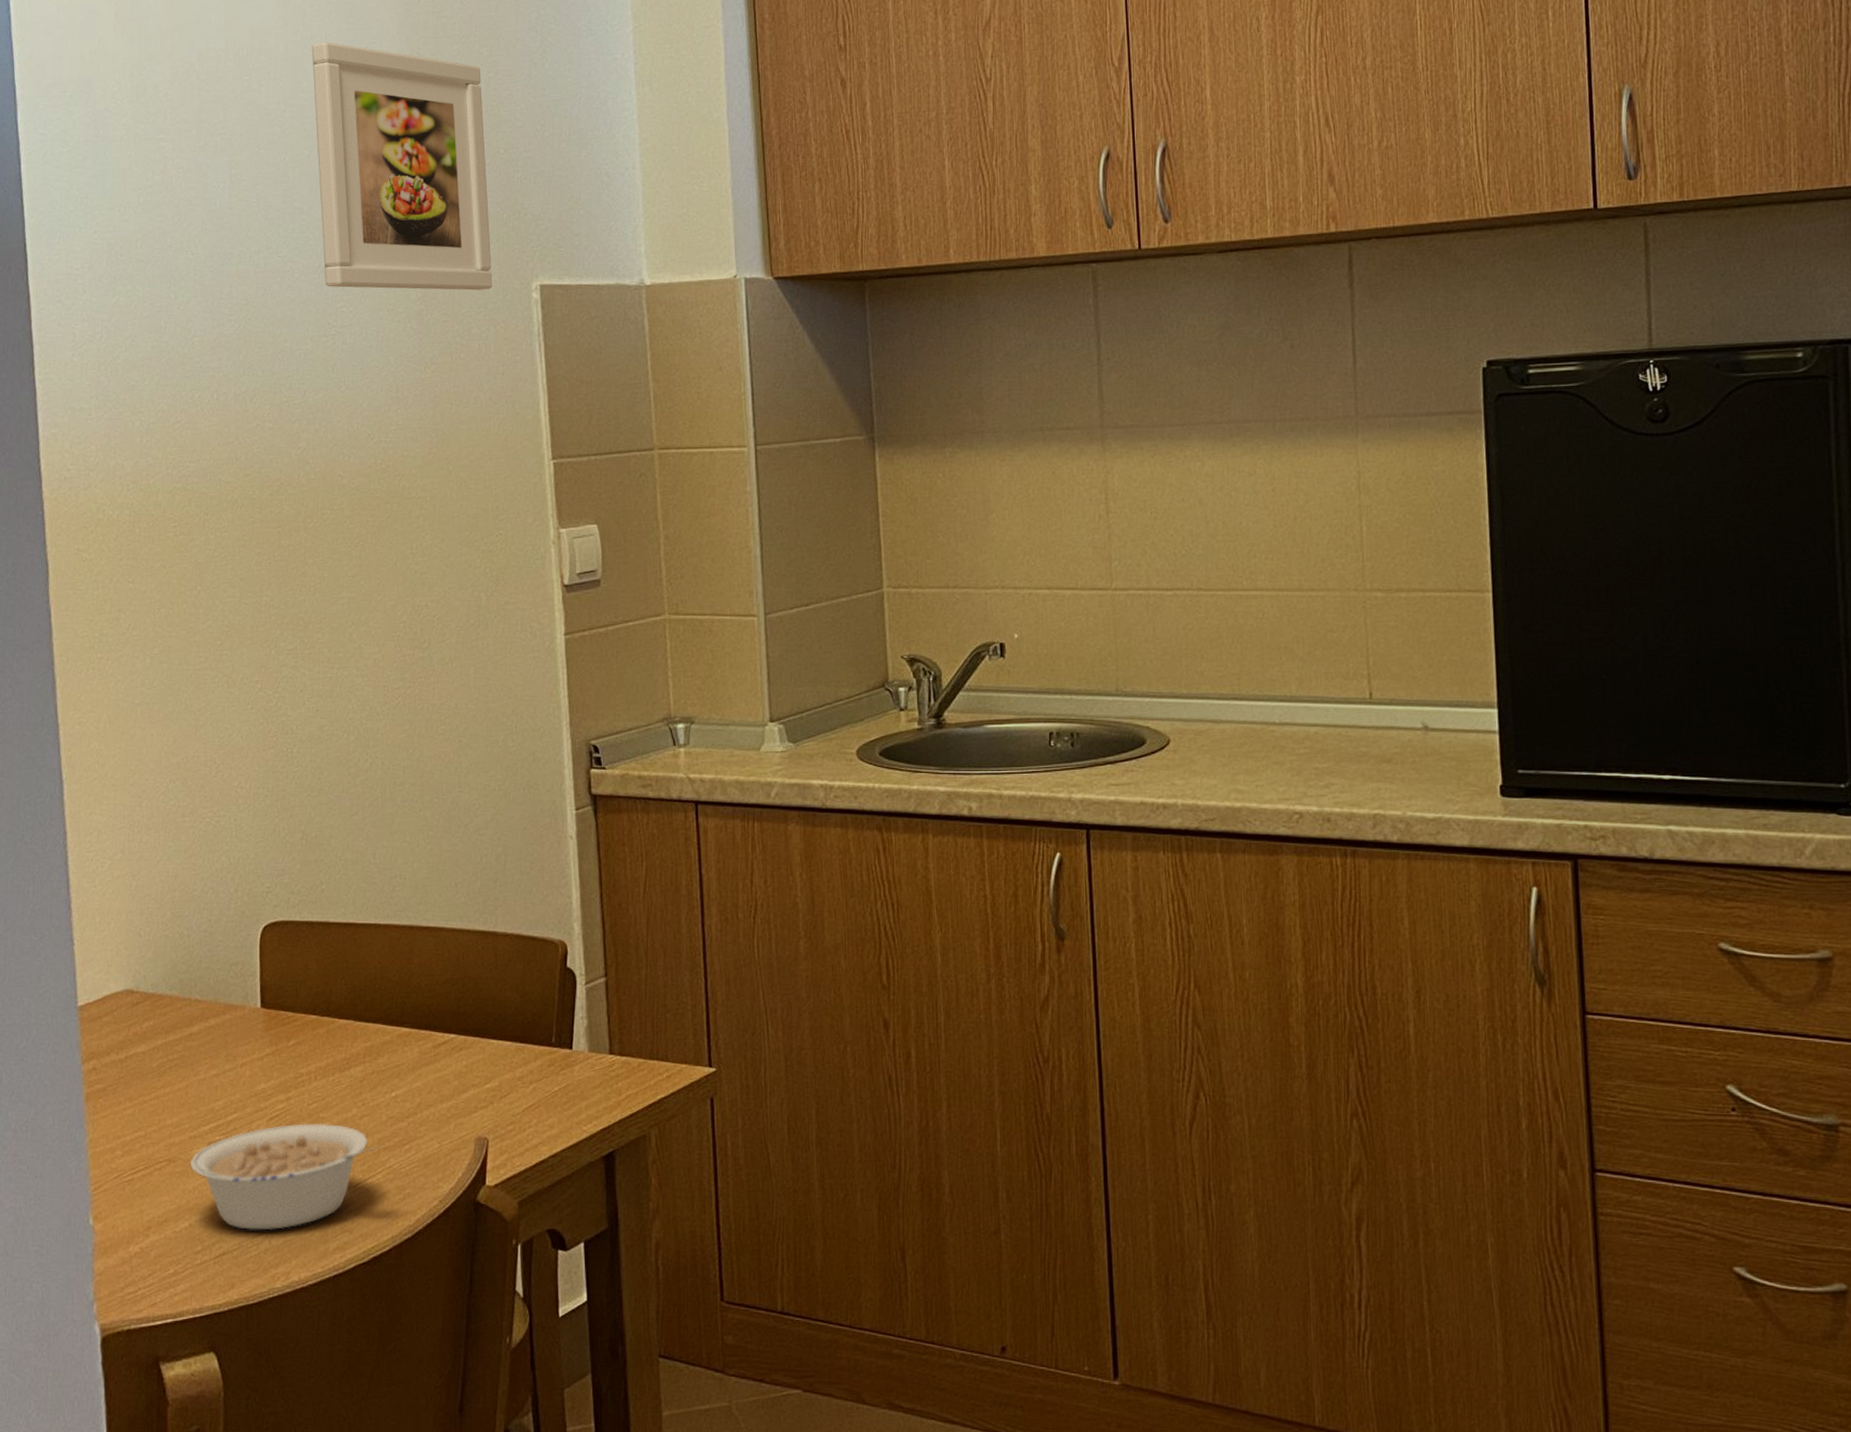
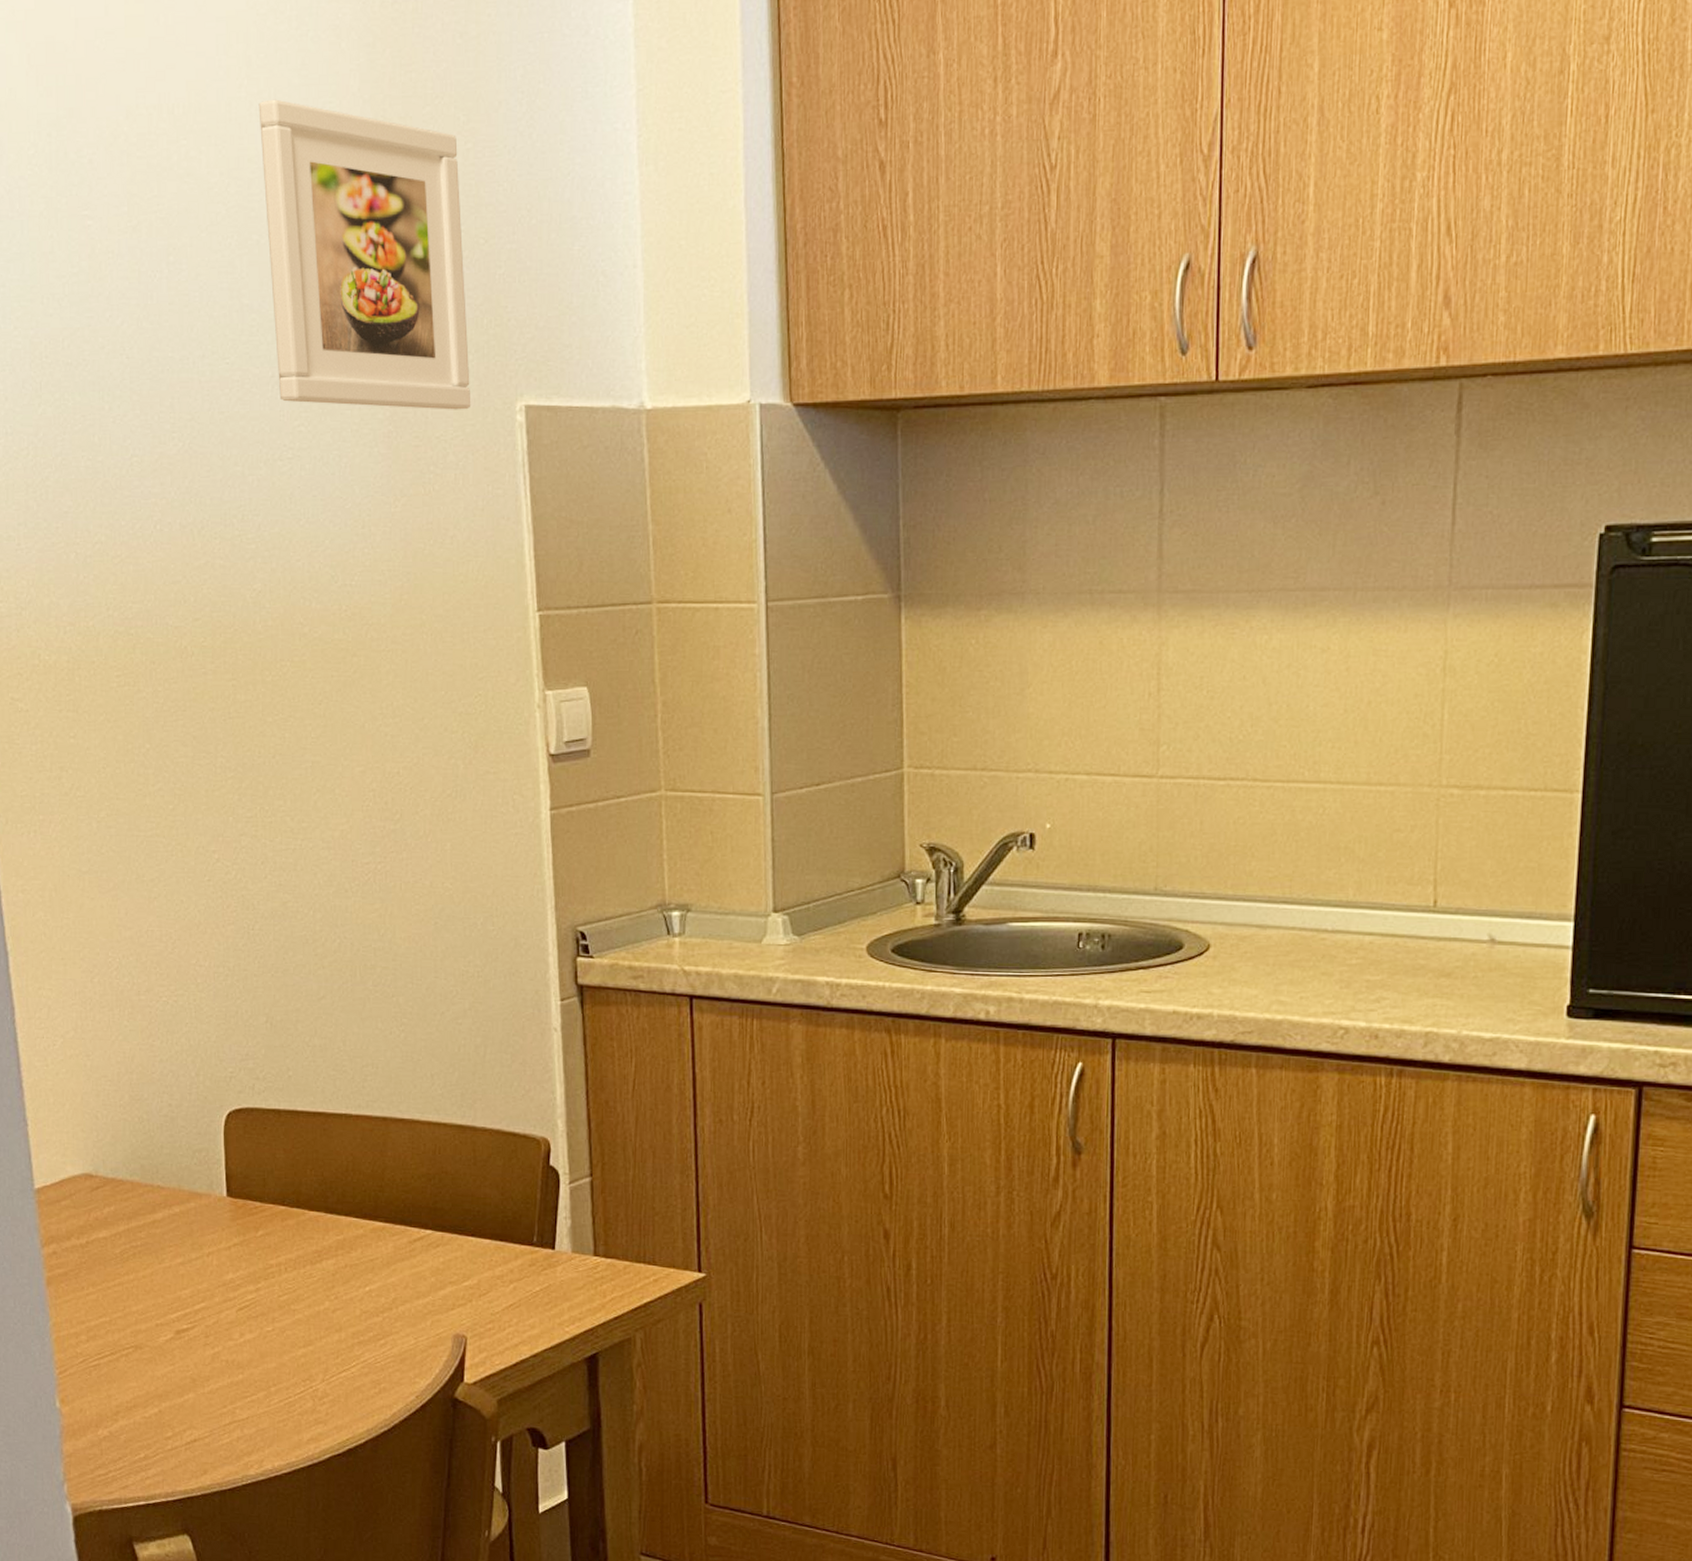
legume: present [190,1123,383,1231] -> none [157,1314,357,1420]

